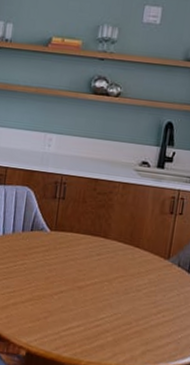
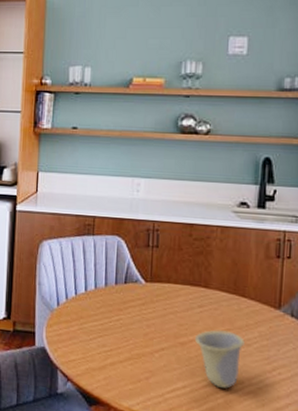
cup: none [91,276,136,328] -> present [194,329,245,389]

